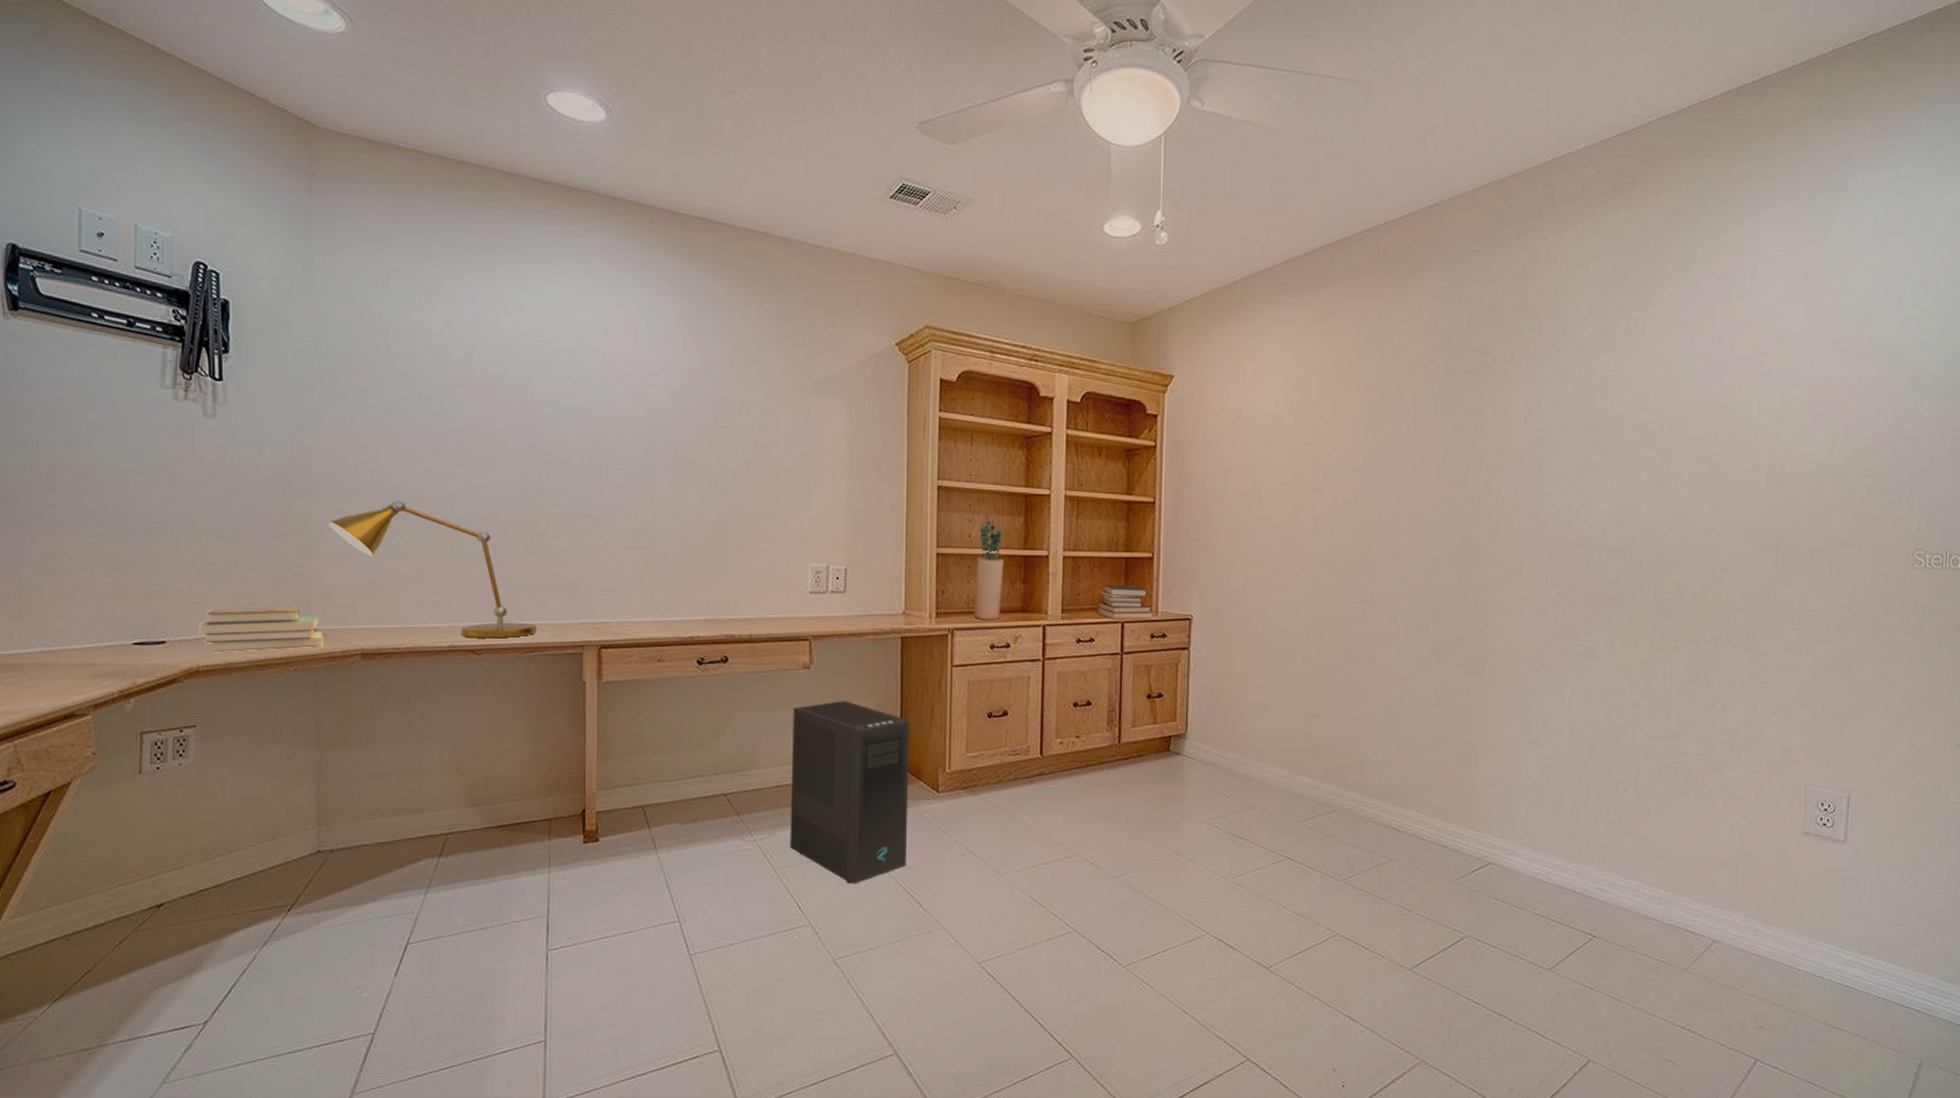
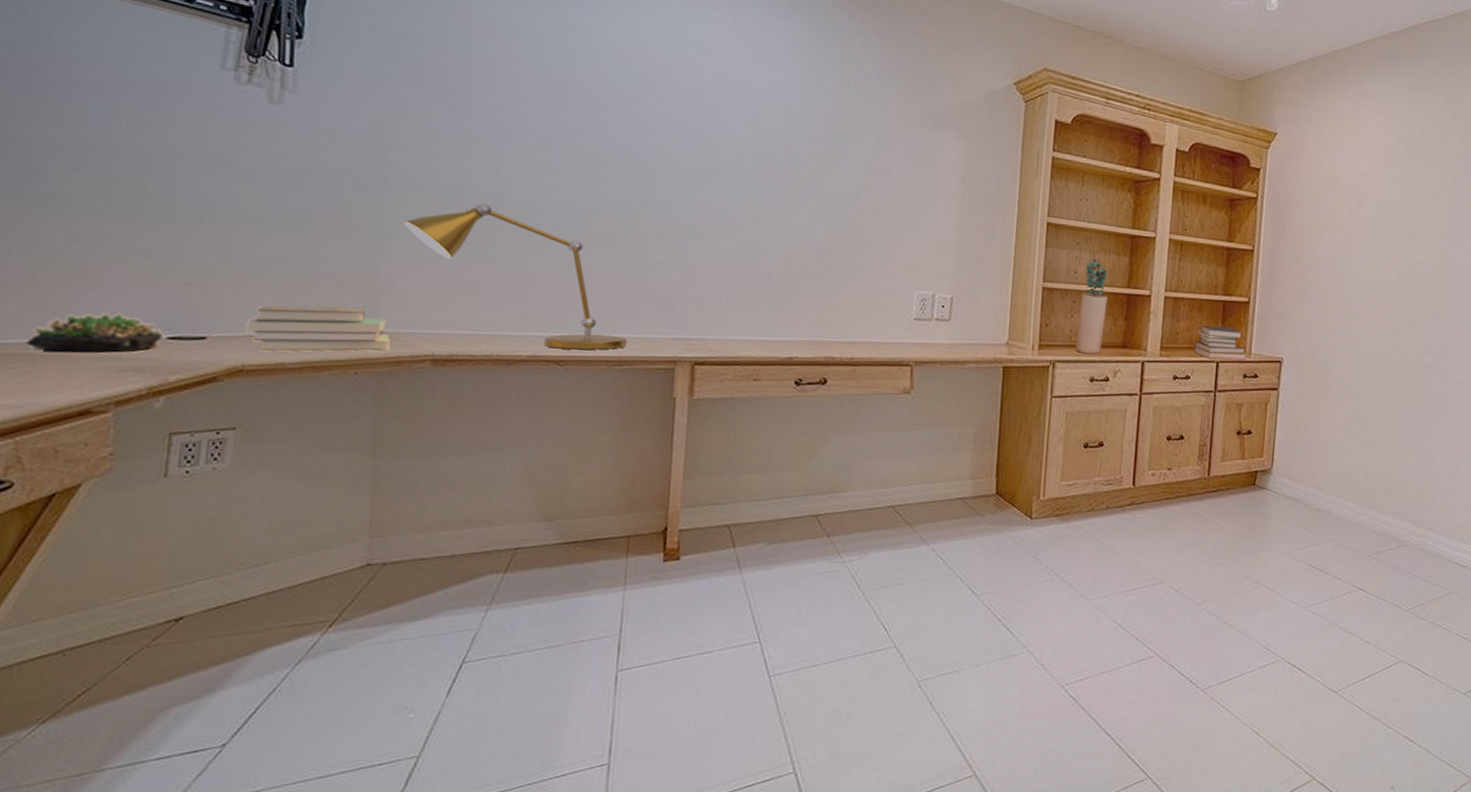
succulent plant: none [16,623,129,660] -> present [25,314,163,352]
computer tower: present [790,700,910,884] -> none [879,426,1007,607]

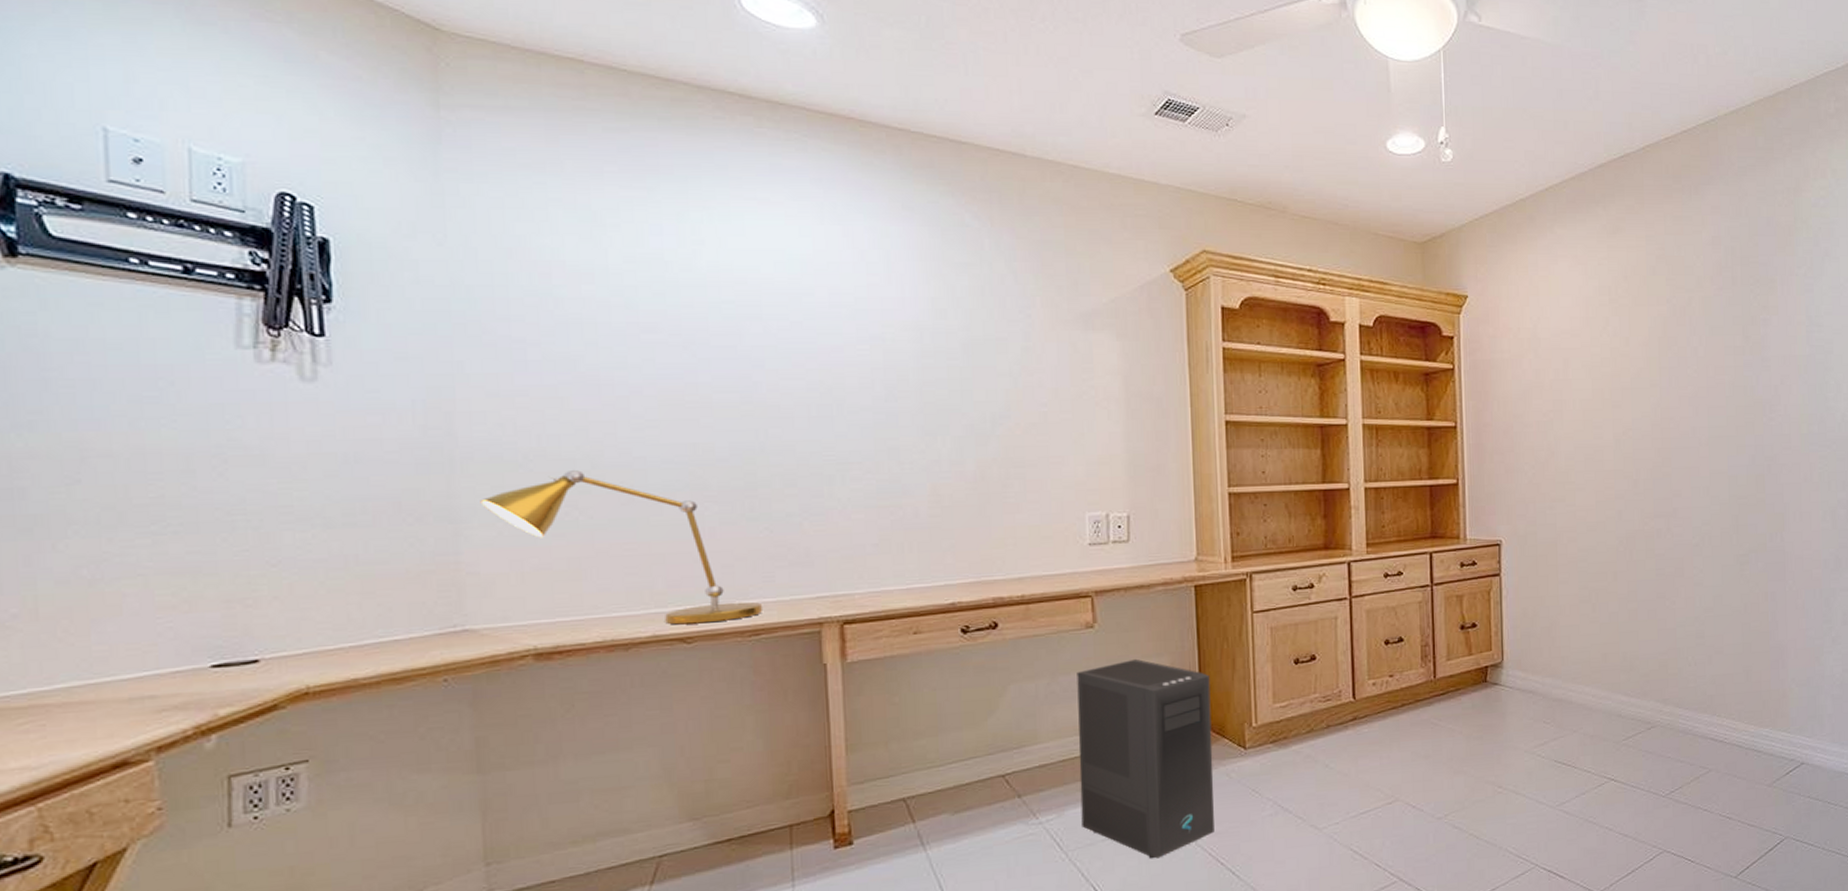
succulent plant: present [25,314,163,352] -> none [35,645,206,699]
books: present [247,305,390,351] -> none [307,604,483,668]
computer tower: none [879,426,1007,607] -> present [1077,658,1214,859]
vase: present [1075,253,1108,355] -> none [1272,449,1303,562]
books: present [1194,325,1246,361] -> none [1403,514,1461,551]

